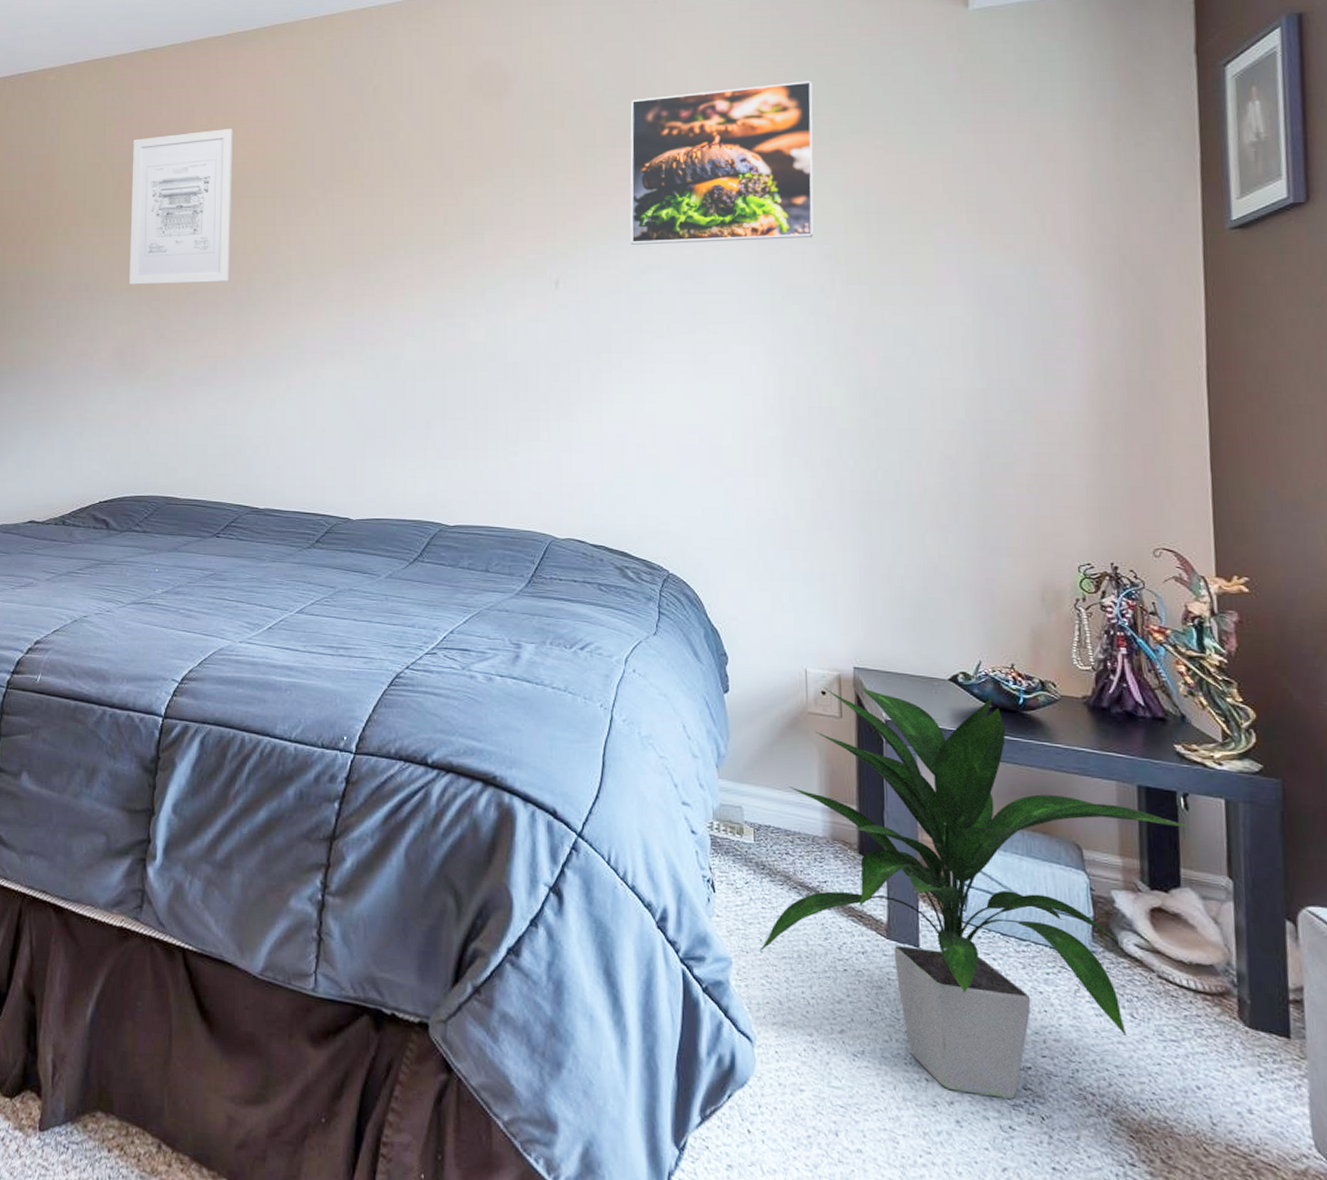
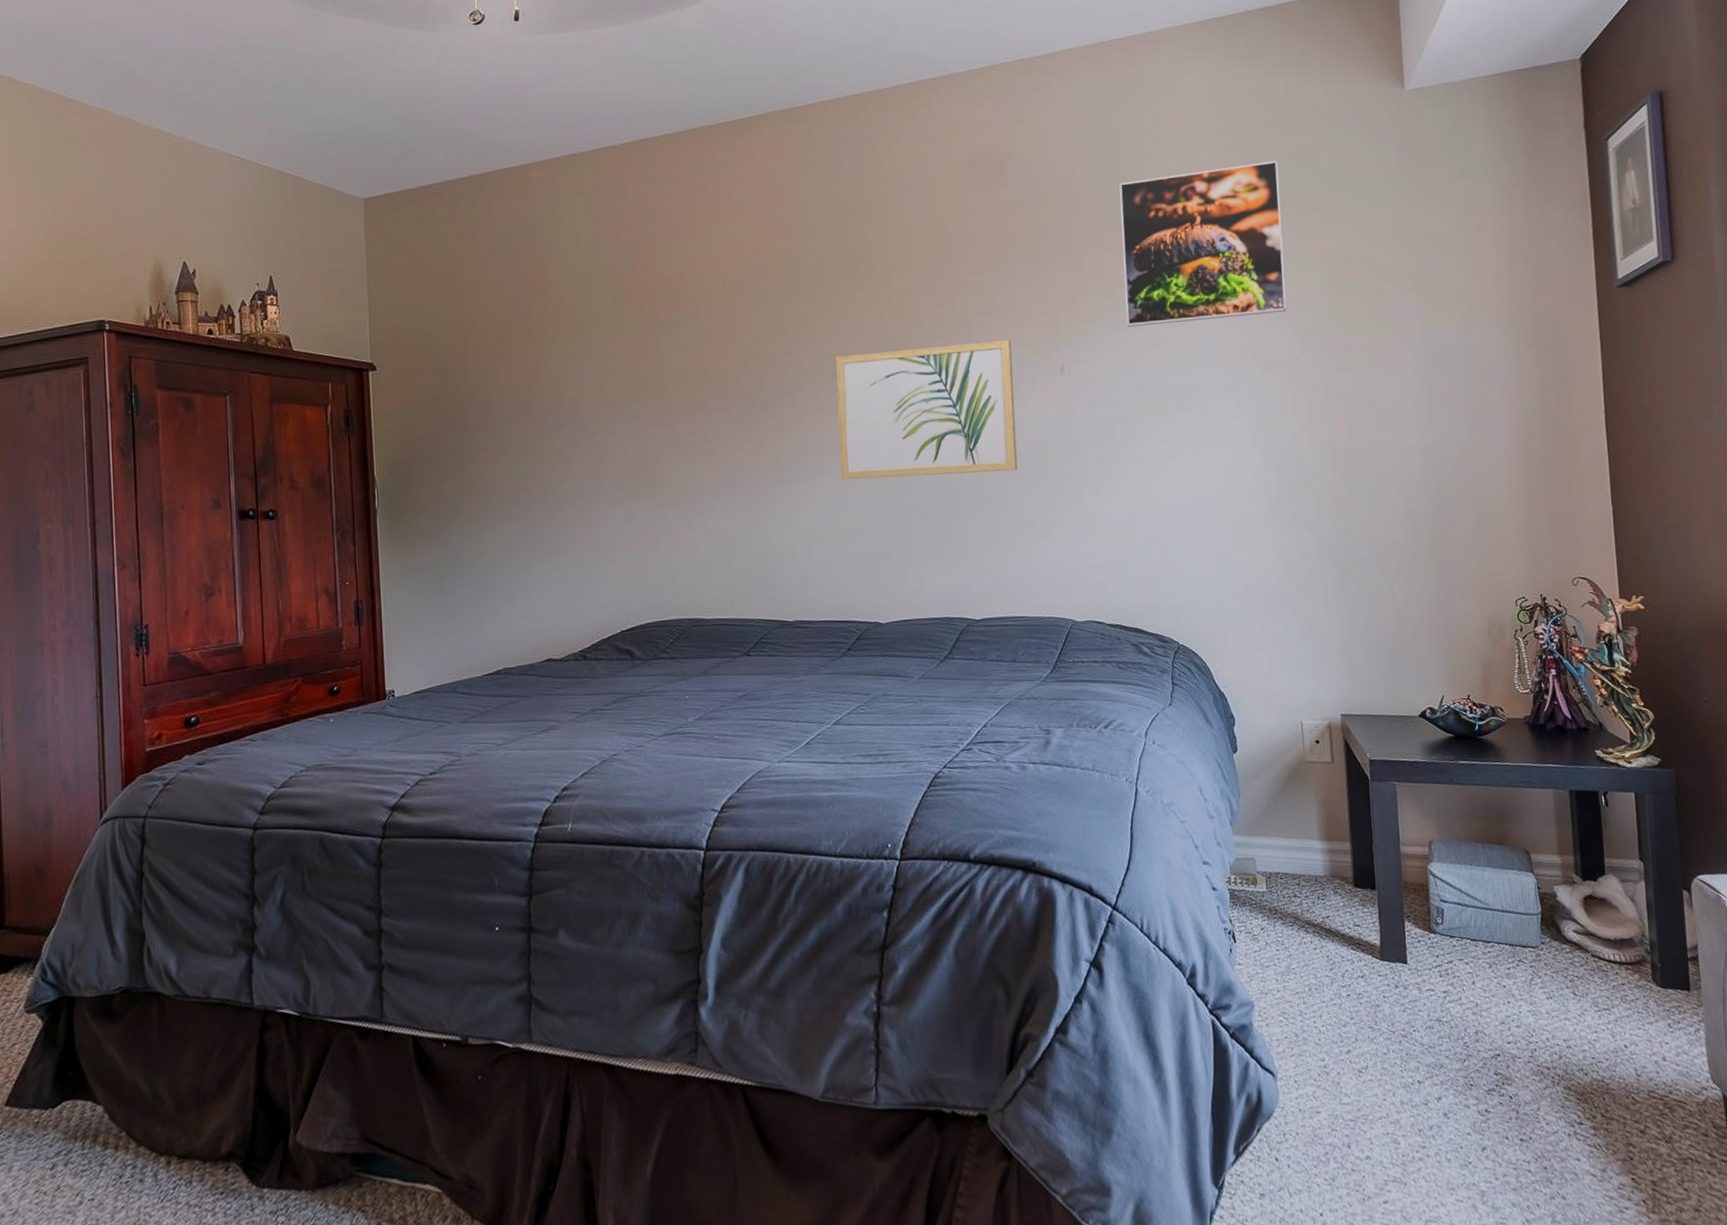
wall art: present [129,128,234,285] -> none [630,223,742,396]
wall art: none [320,251,504,382] -> present [835,339,1018,480]
indoor plant: present [759,687,1192,1100] -> none [1276,725,1612,1088]

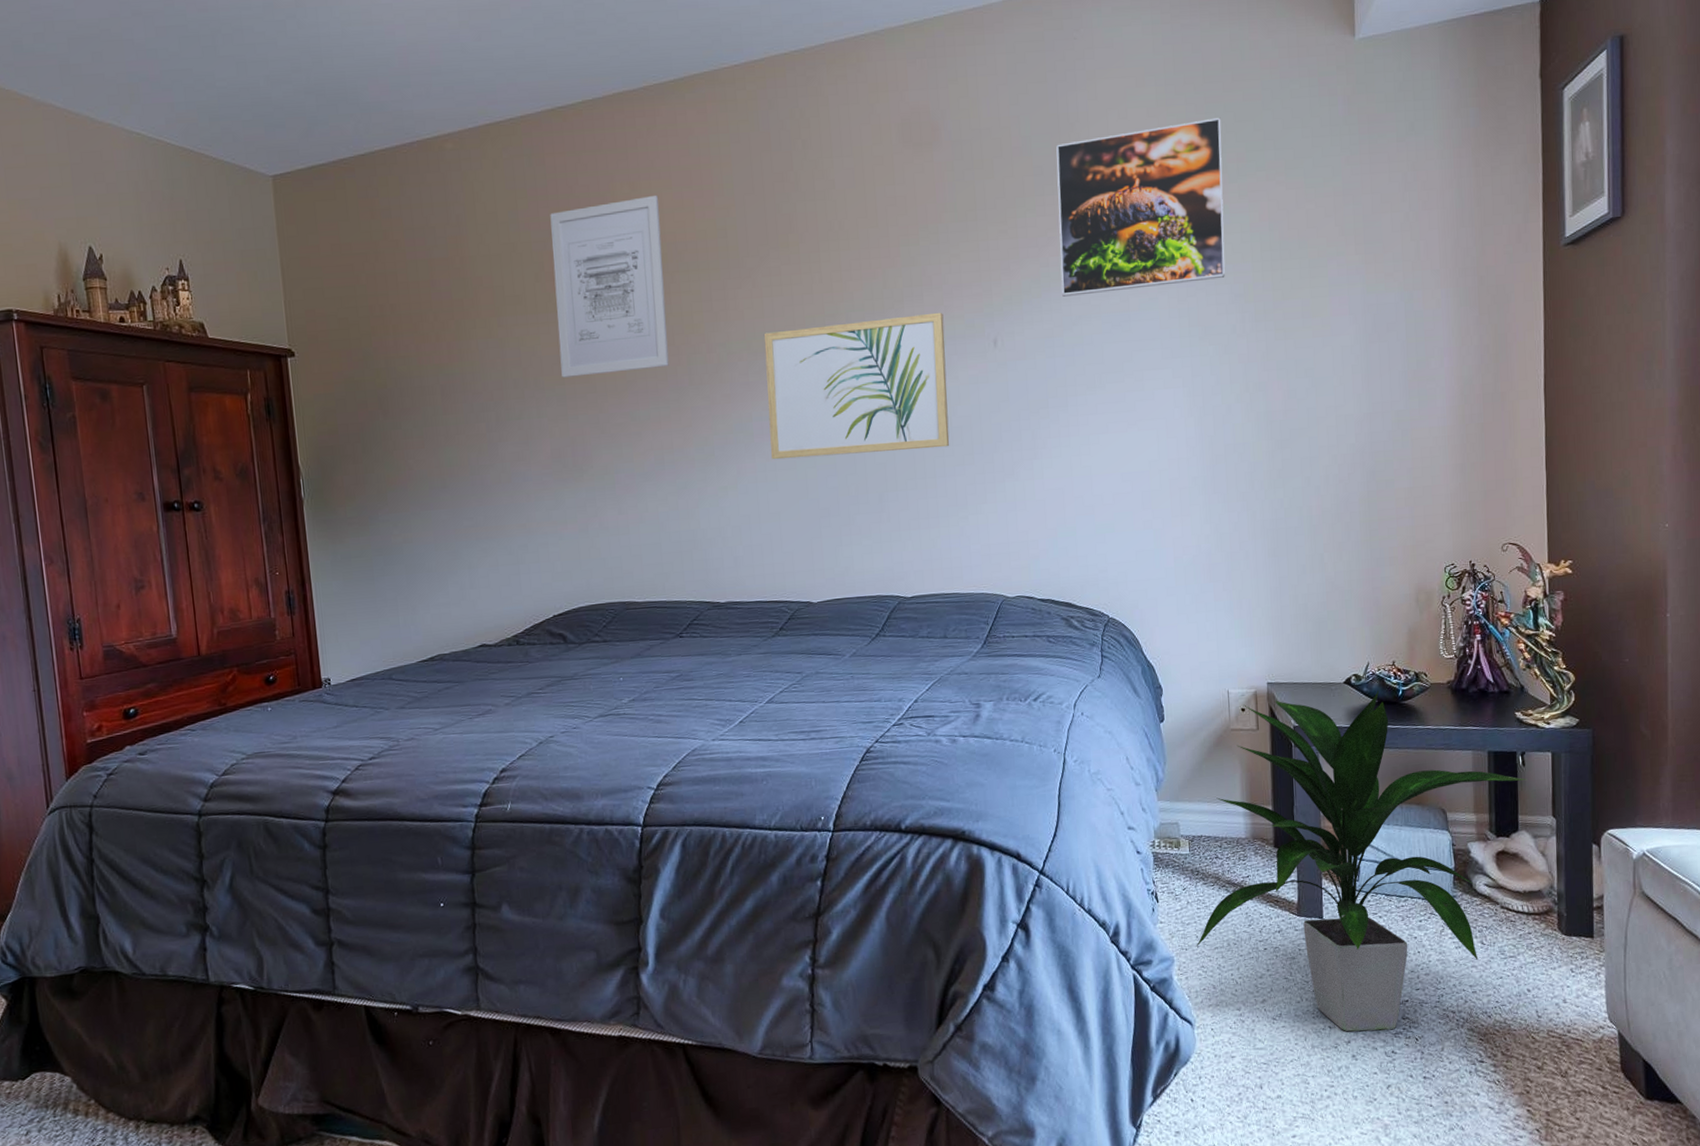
wall art: none [630,223,742,396] -> present [550,195,669,378]
indoor plant: none [1276,725,1612,1088] -> present [1196,691,1528,1032]

